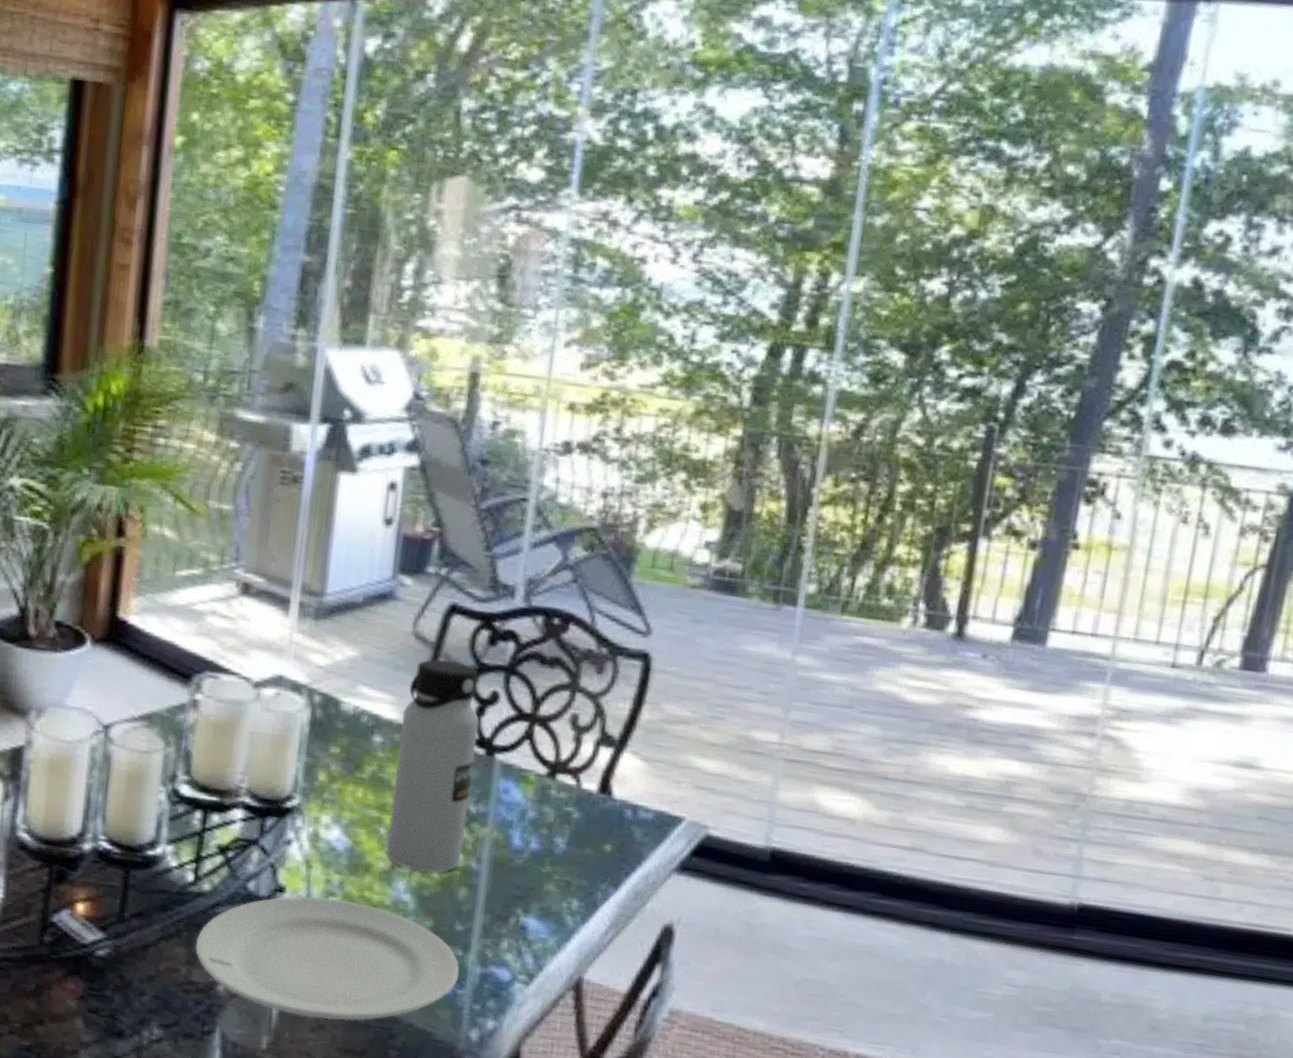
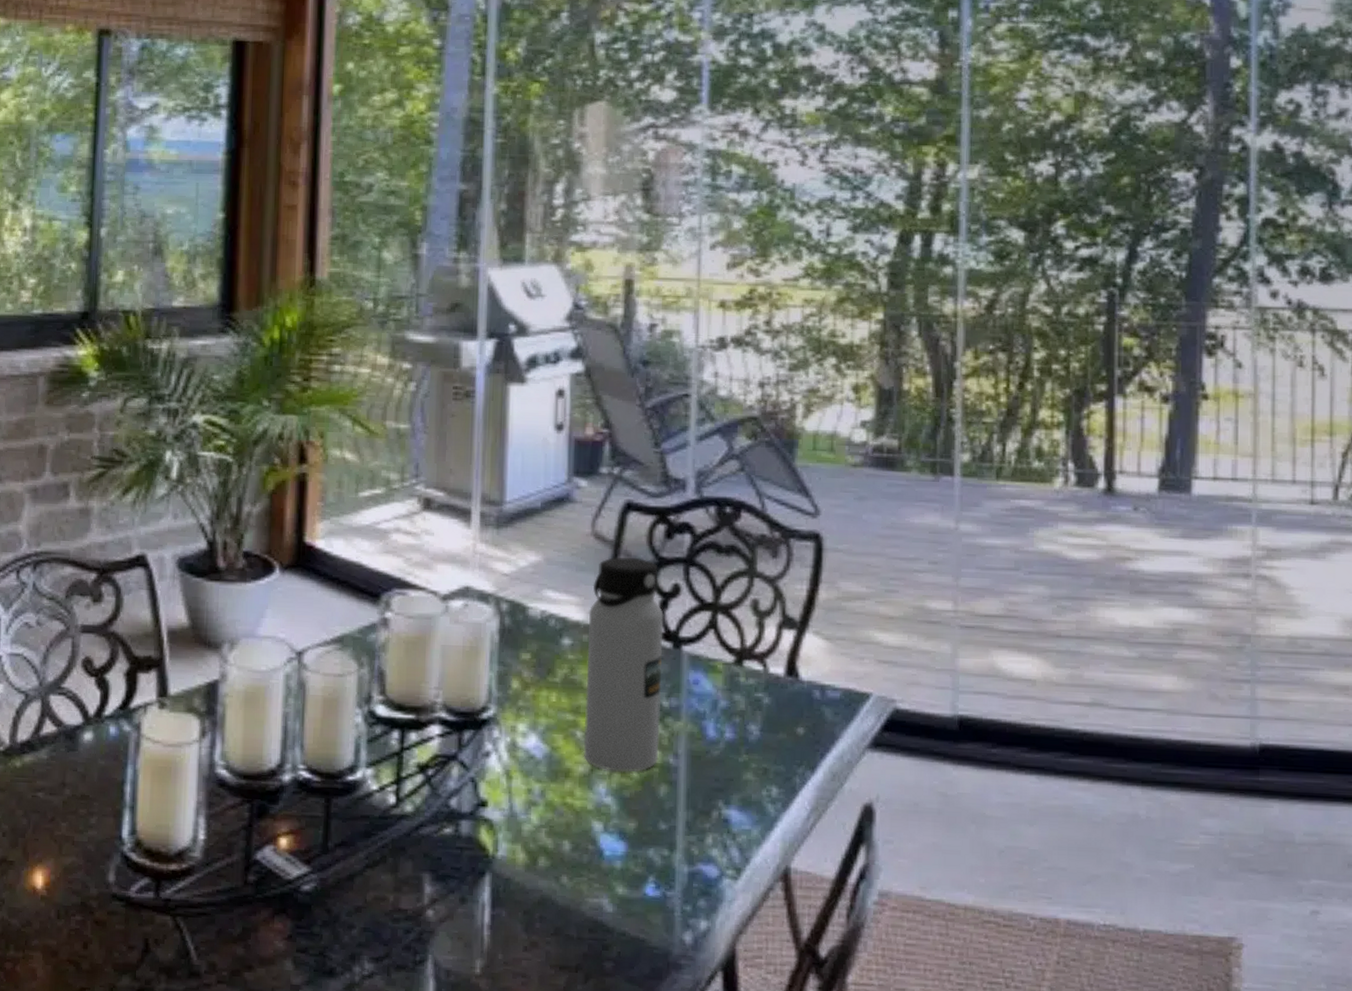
plate: present [195,896,460,1021] -> none [401,808,667,936]

